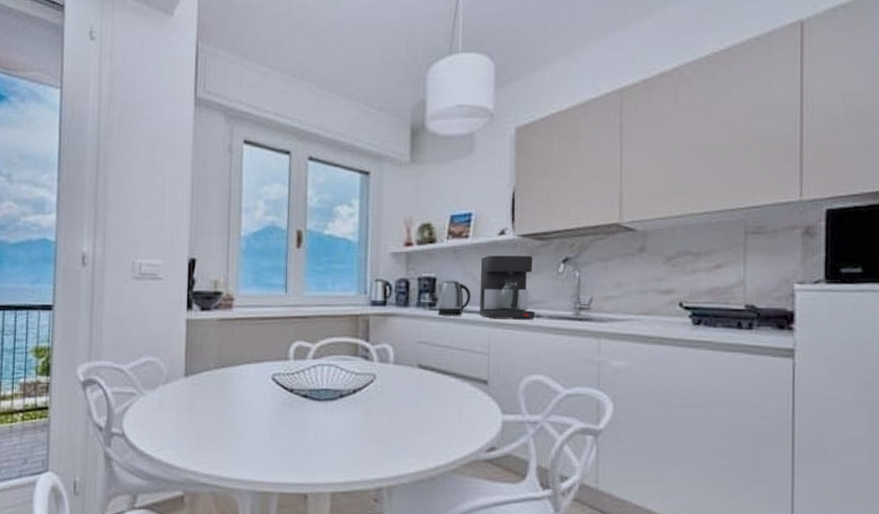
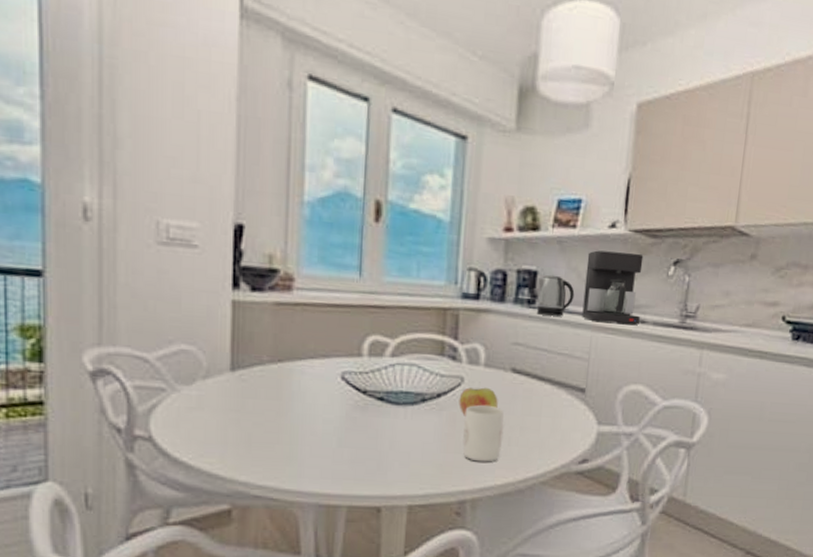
apple: none [372,382,407,410] -> present [459,387,498,417]
mug: none [376,399,414,451] -> present [462,405,504,462]

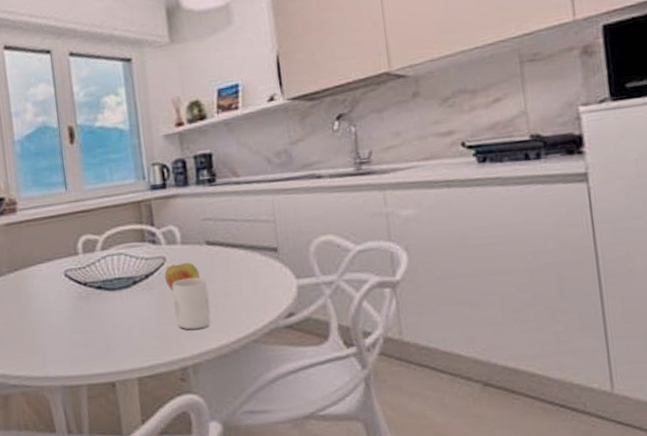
kettle: present [536,274,575,317] -> none [214,153,250,190]
coffee maker: present [582,250,644,326] -> none [253,117,316,186]

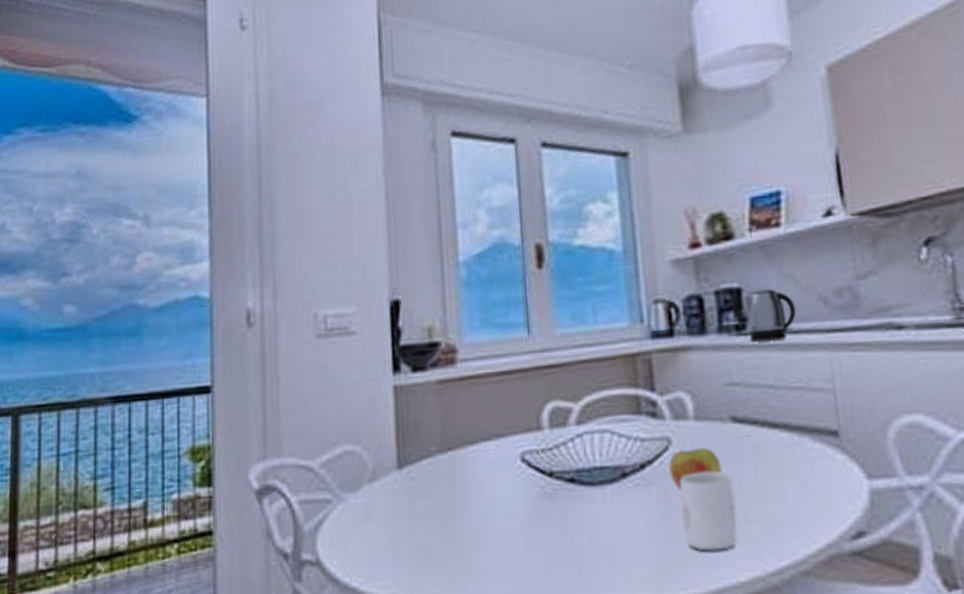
kettle: none [214,153,250,190] -> present [744,288,797,342]

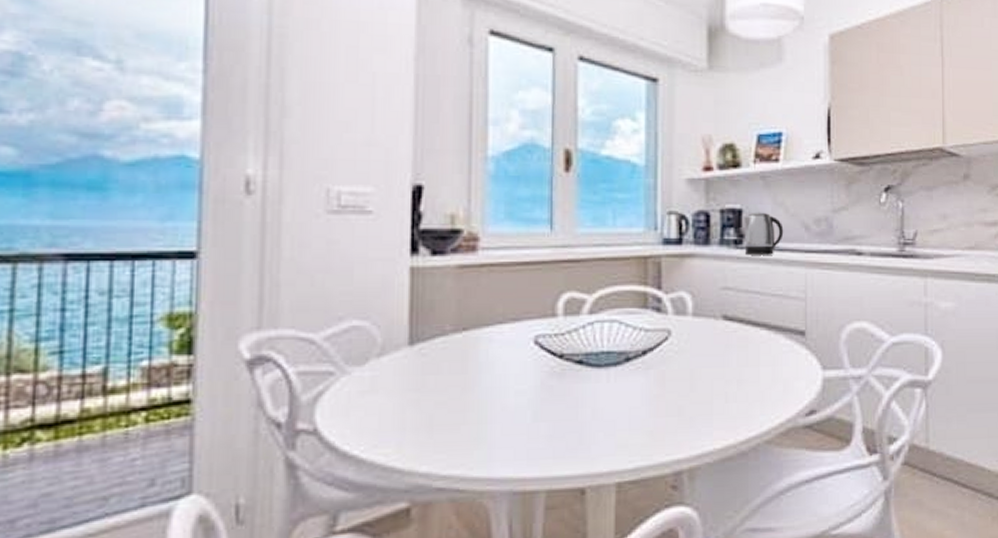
apple: present [669,447,722,490] -> none [667,339,710,374]
mug: present [679,471,738,552] -> none [673,359,719,424]

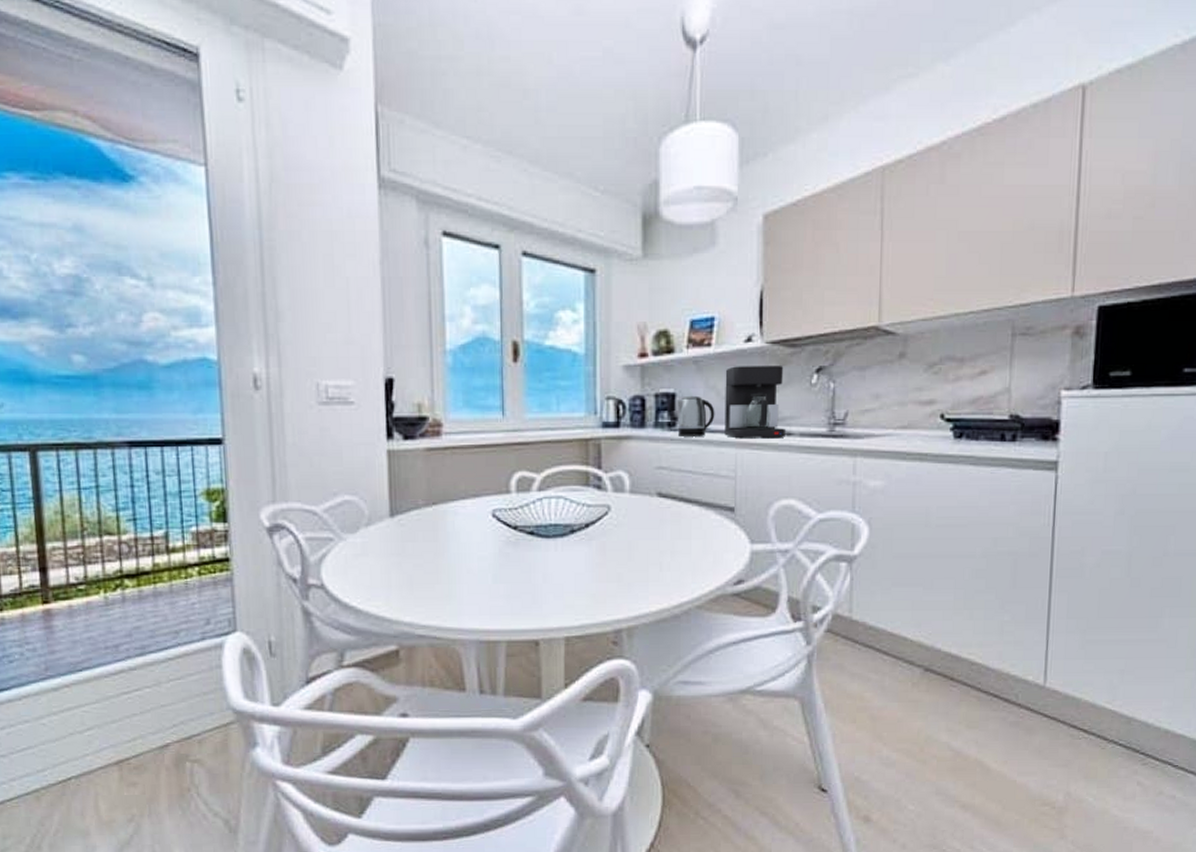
coffee maker: none [793,182,856,258] -> present [724,365,785,439]

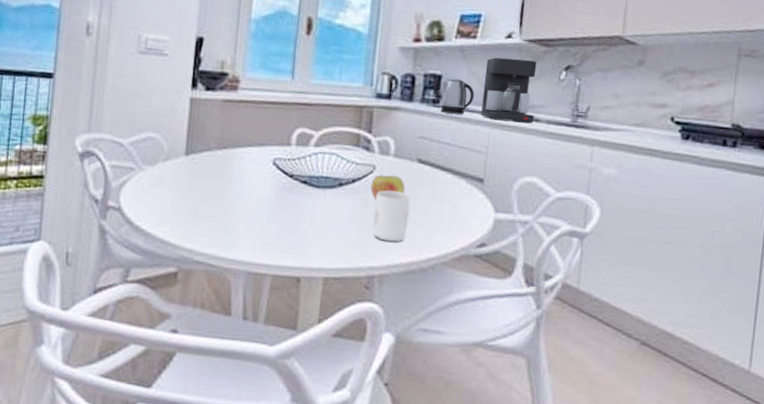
apple: none [607,514,646,545] -> present [370,175,405,200]
mug: none [613,532,654,589] -> present [372,190,410,242]

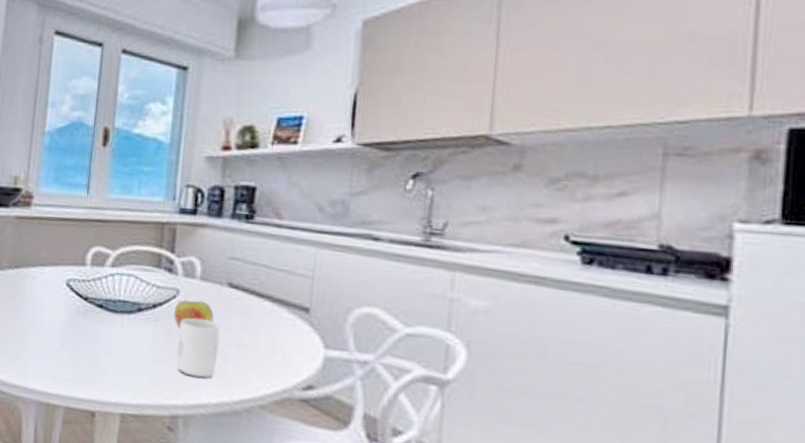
kettle: present [440,78,475,115] -> none [254,190,296,232]
coffee maker: present [481,57,537,124] -> none [304,165,375,243]

